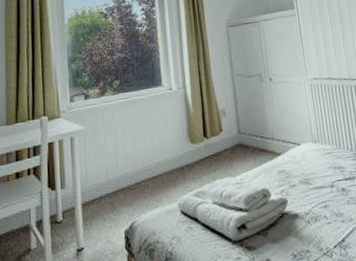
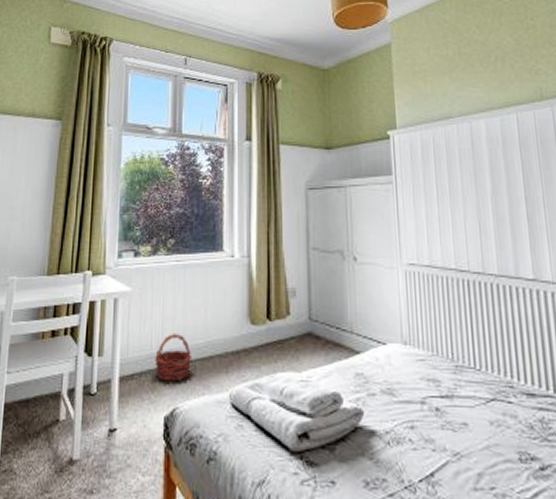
basket: none [111,160,145,201] -> present [155,334,193,382]

